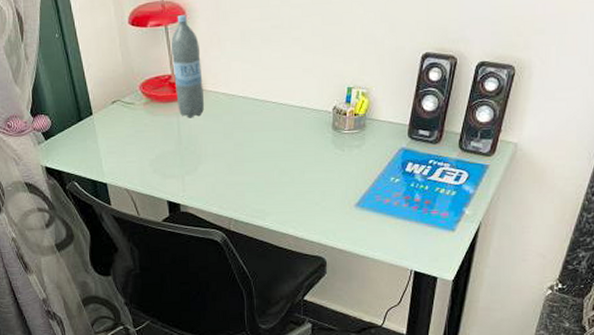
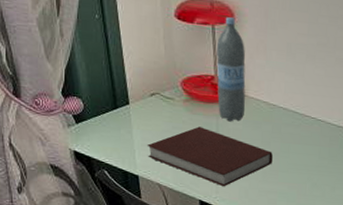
notebook: none [113,127,236,185] -> present [147,126,273,187]

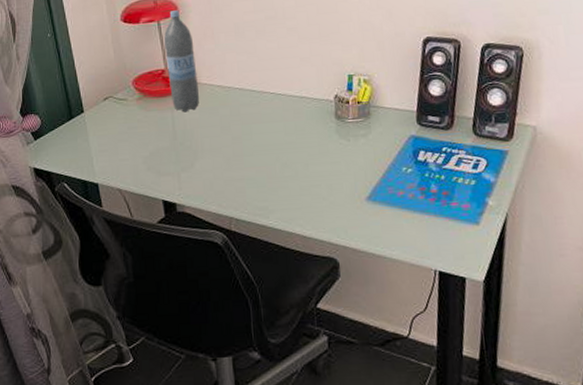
notebook: present [147,126,273,187] -> none [104,122,235,182]

